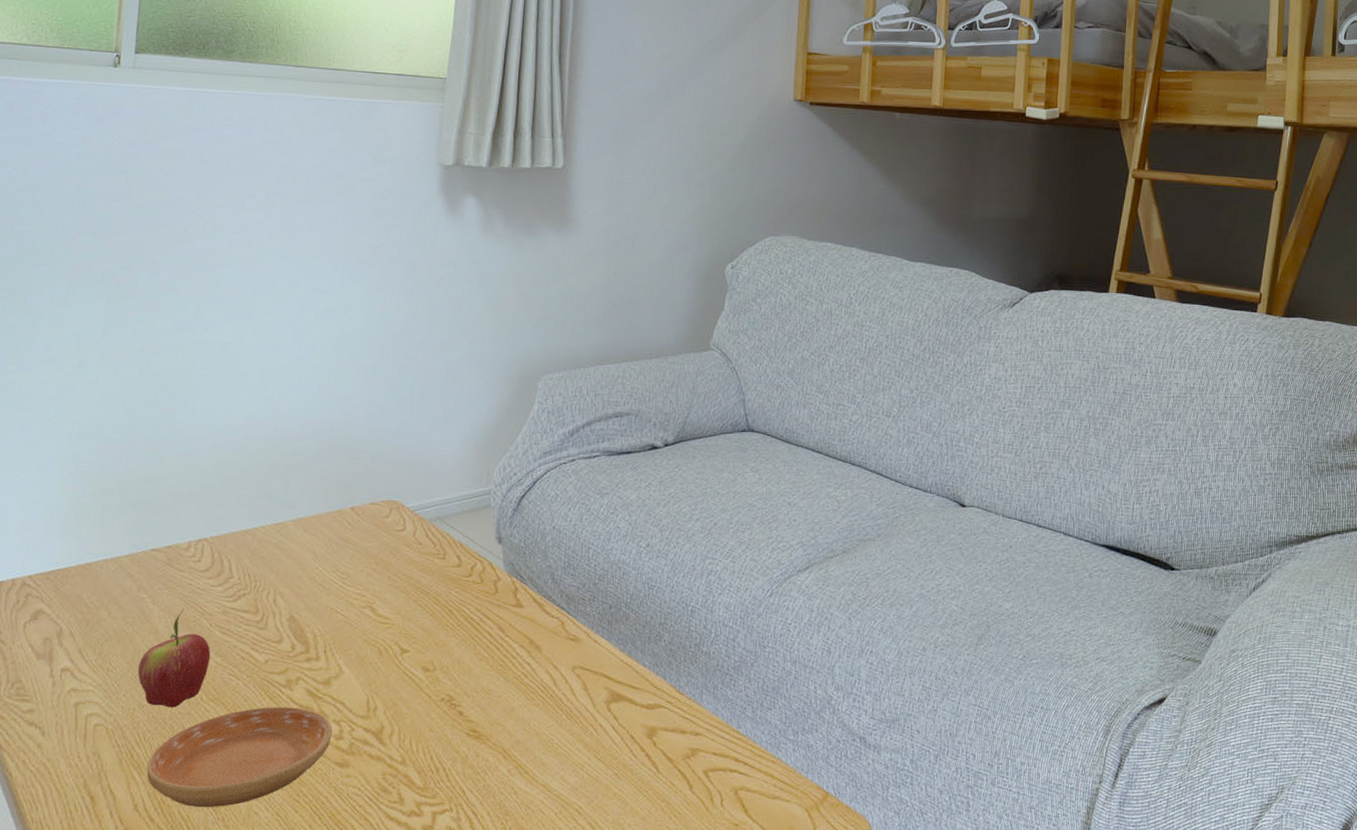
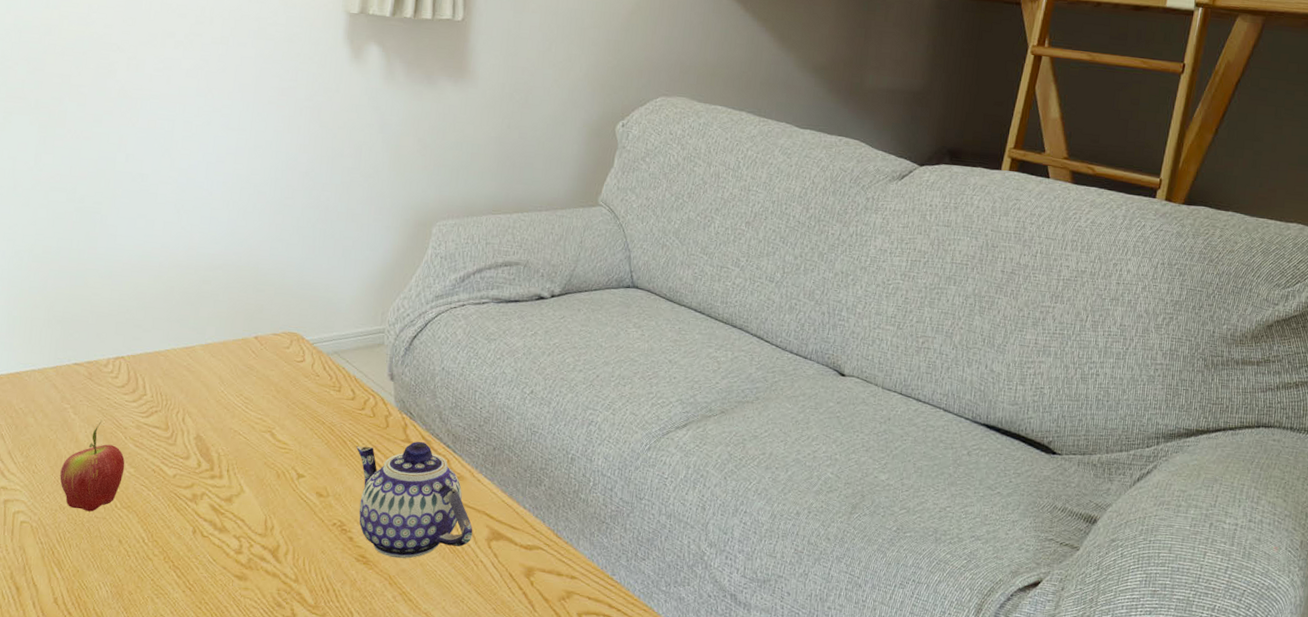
saucer: present [146,706,333,808] -> none [65,518,233,607]
teapot: none [464,605,591,730] -> present [356,441,473,559]

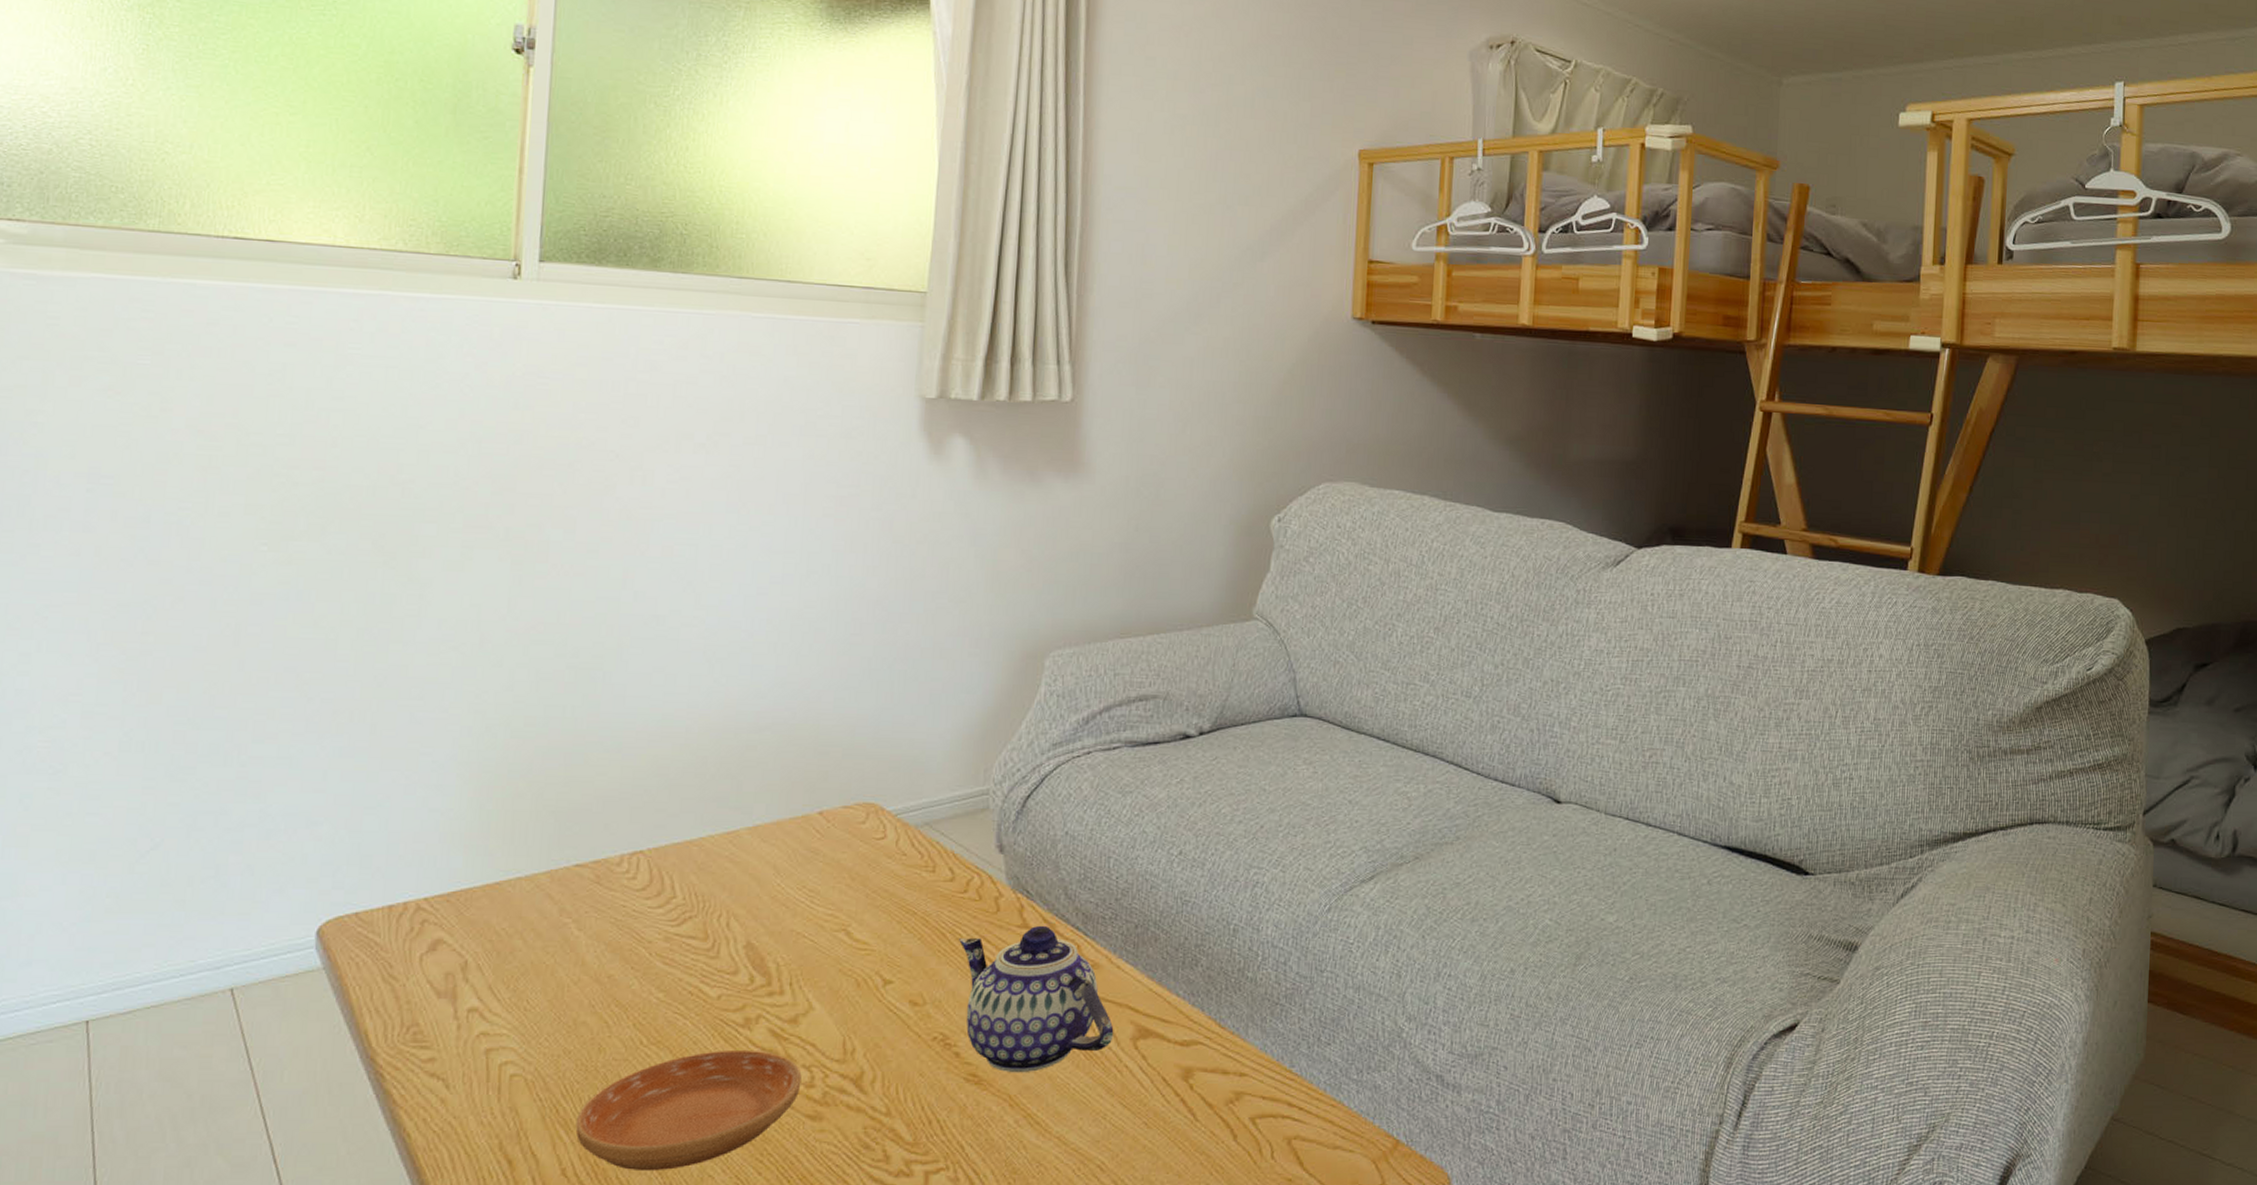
fruit: present [60,419,125,512] -> none [562,934,651,1053]
saucer: none [65,518,233,607] -> present [575,1049,802,1172]

